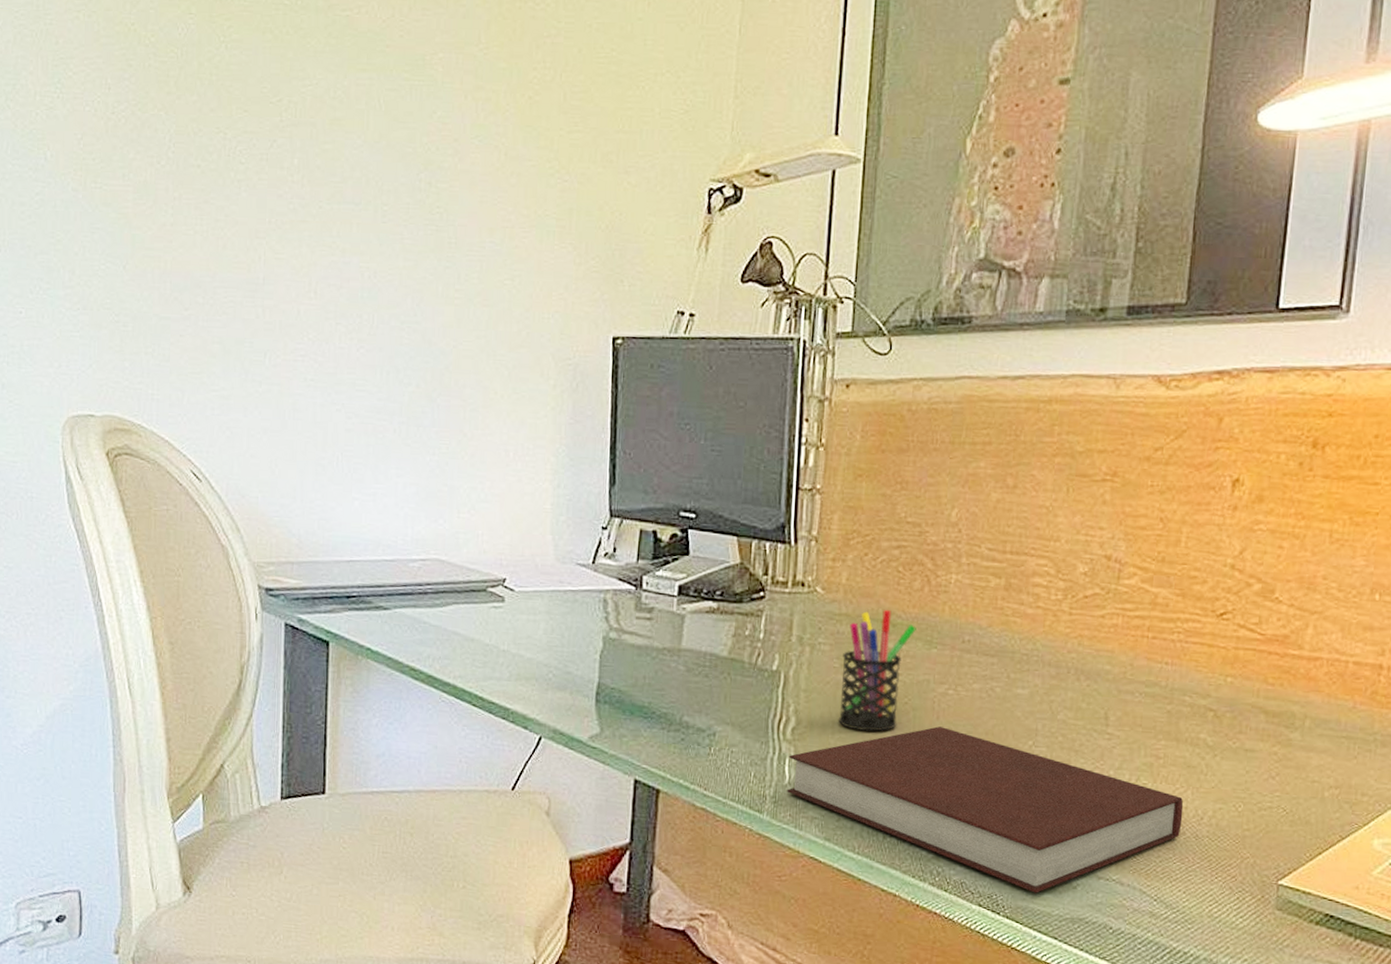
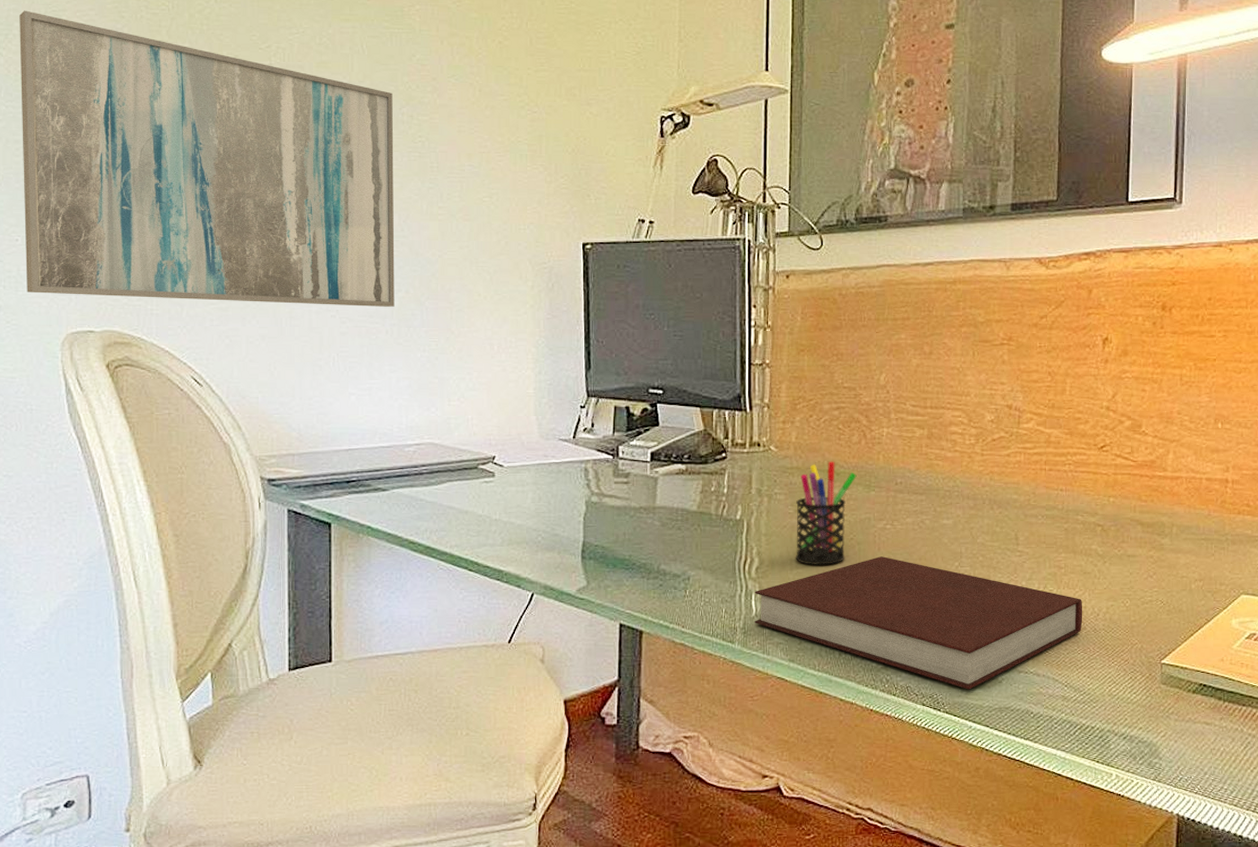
wall art: none [27,57,410,403] -> present [19,10,395,307]

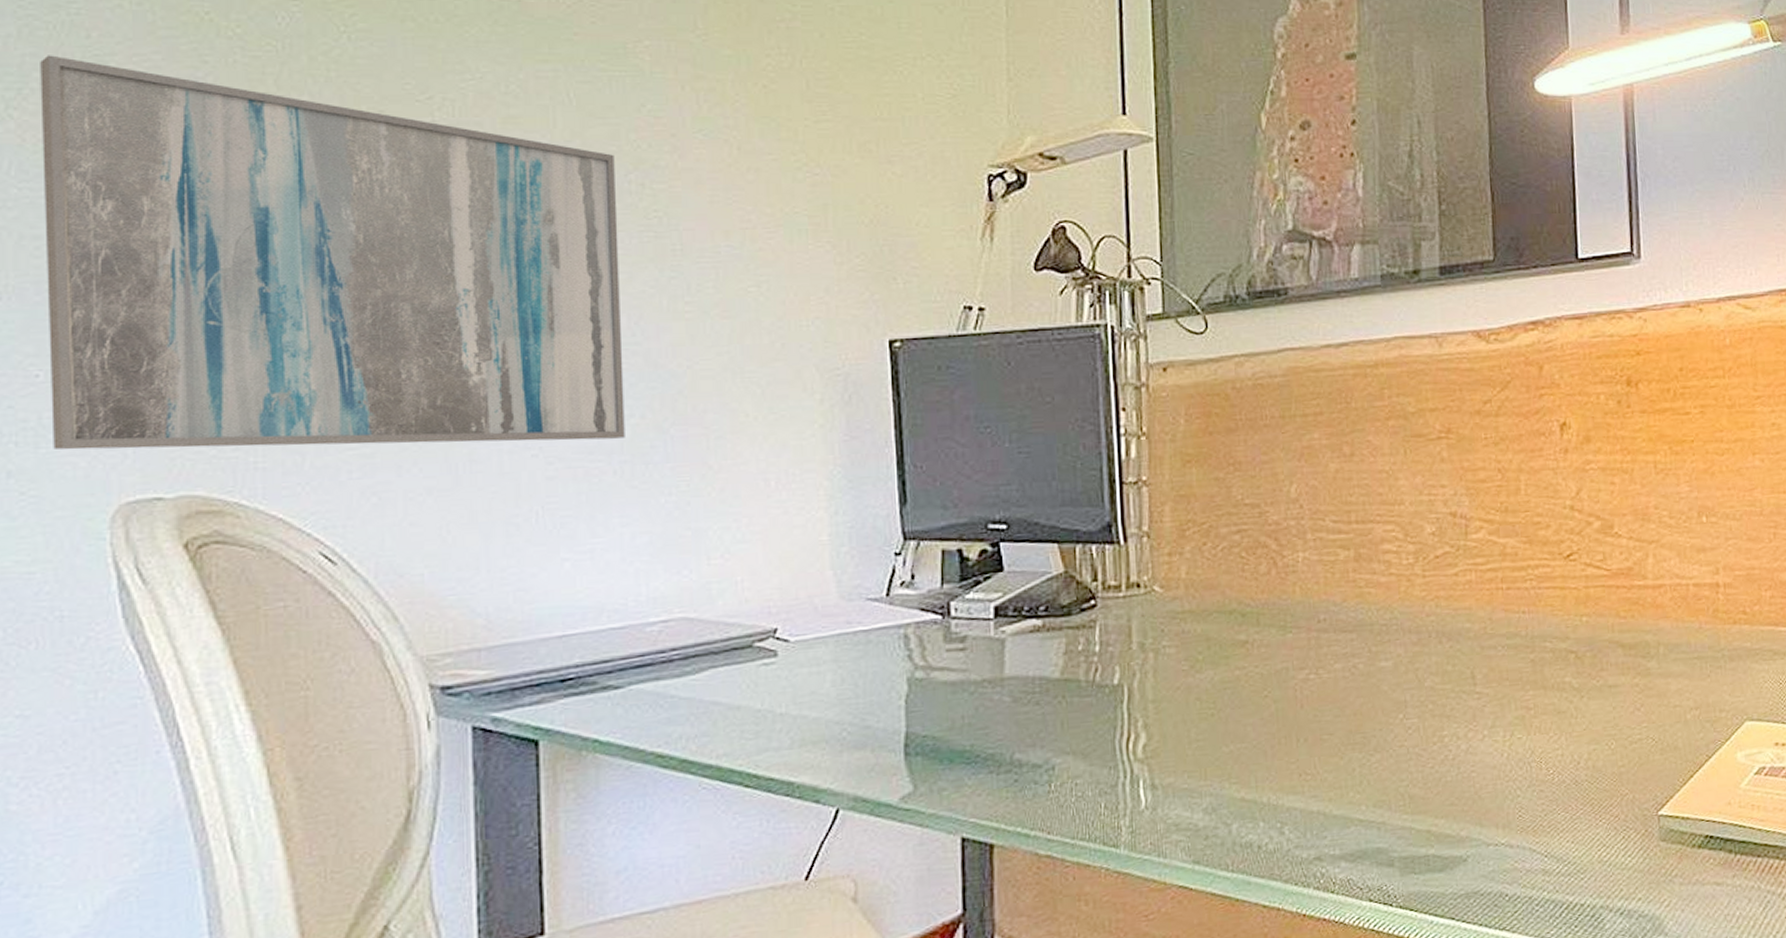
notebook: present [754,556,1083,690] -> none [1142,715,1561,875]
pen holder: present [795,461,857,565] -> none [1191,599,1268,735]

